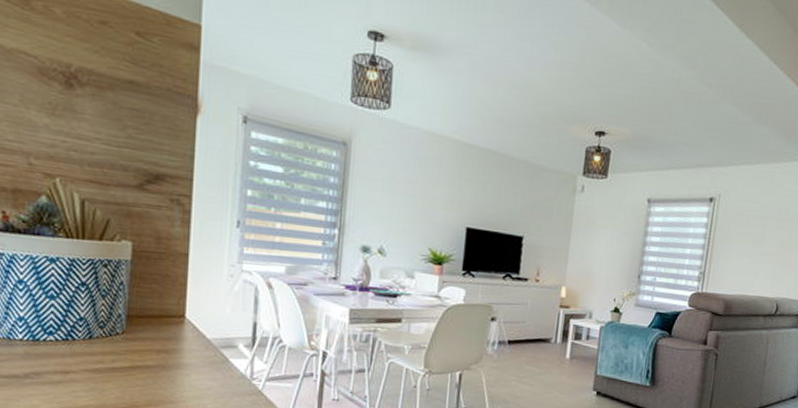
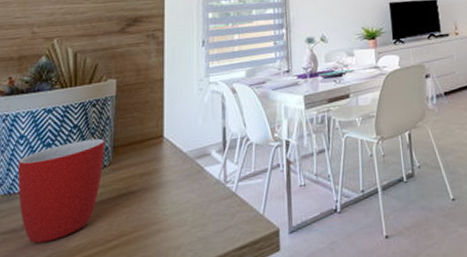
mug: none [18,300,118,396] -> present [17,138,105,244]

